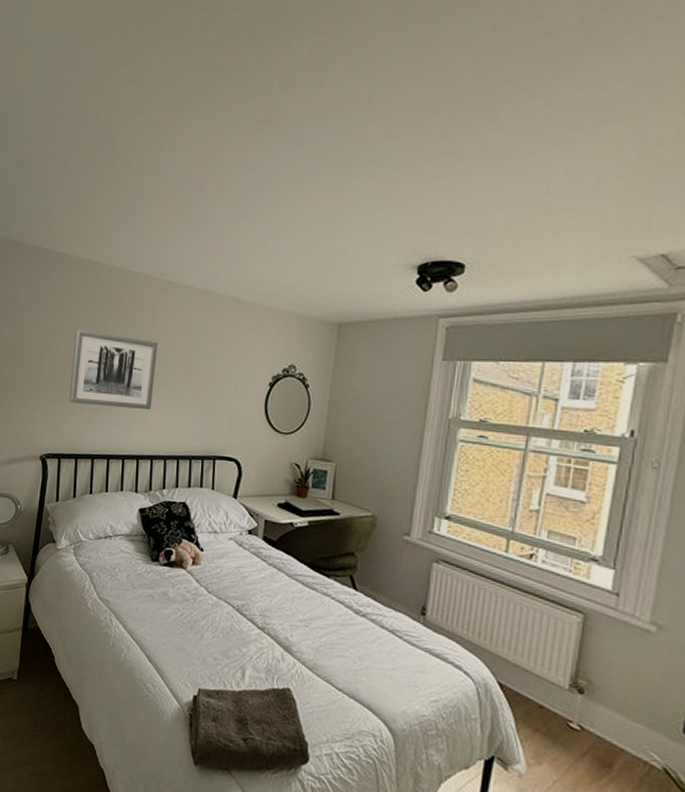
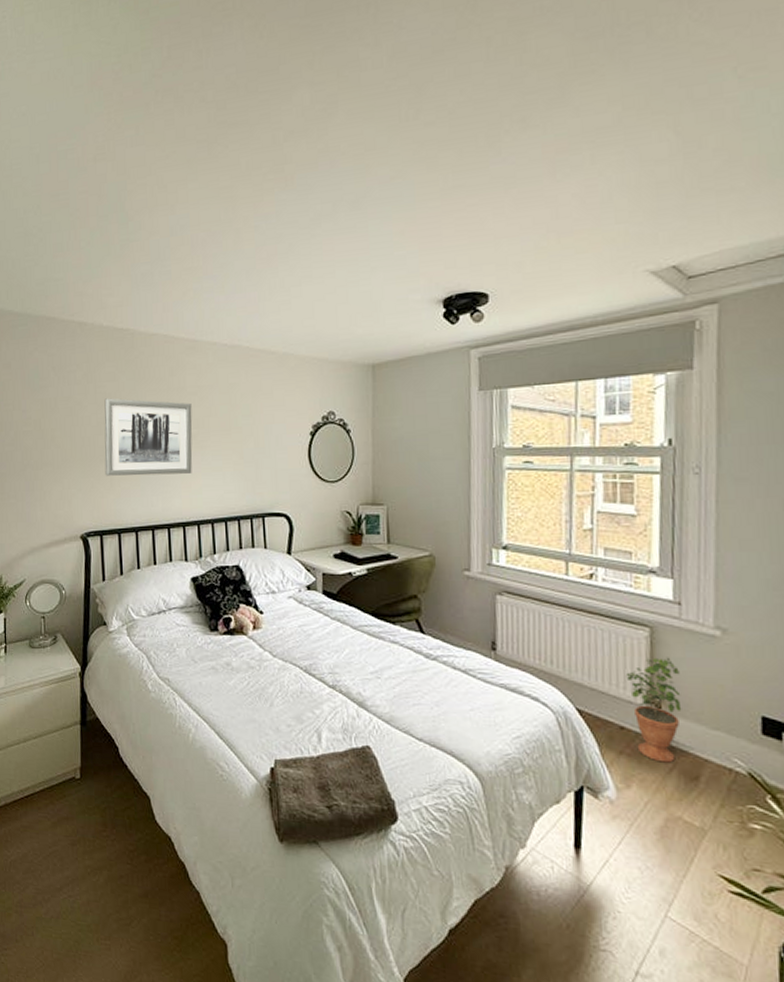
potted plant: none [552,643,608,747] -> present [625,657,682,763]

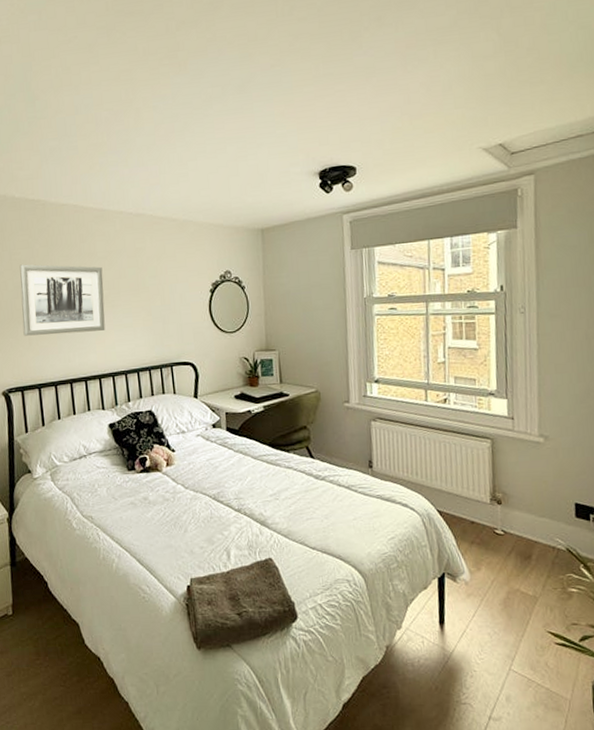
potted plant: present [625,657,682,763] -> none [474,462,517,547]

